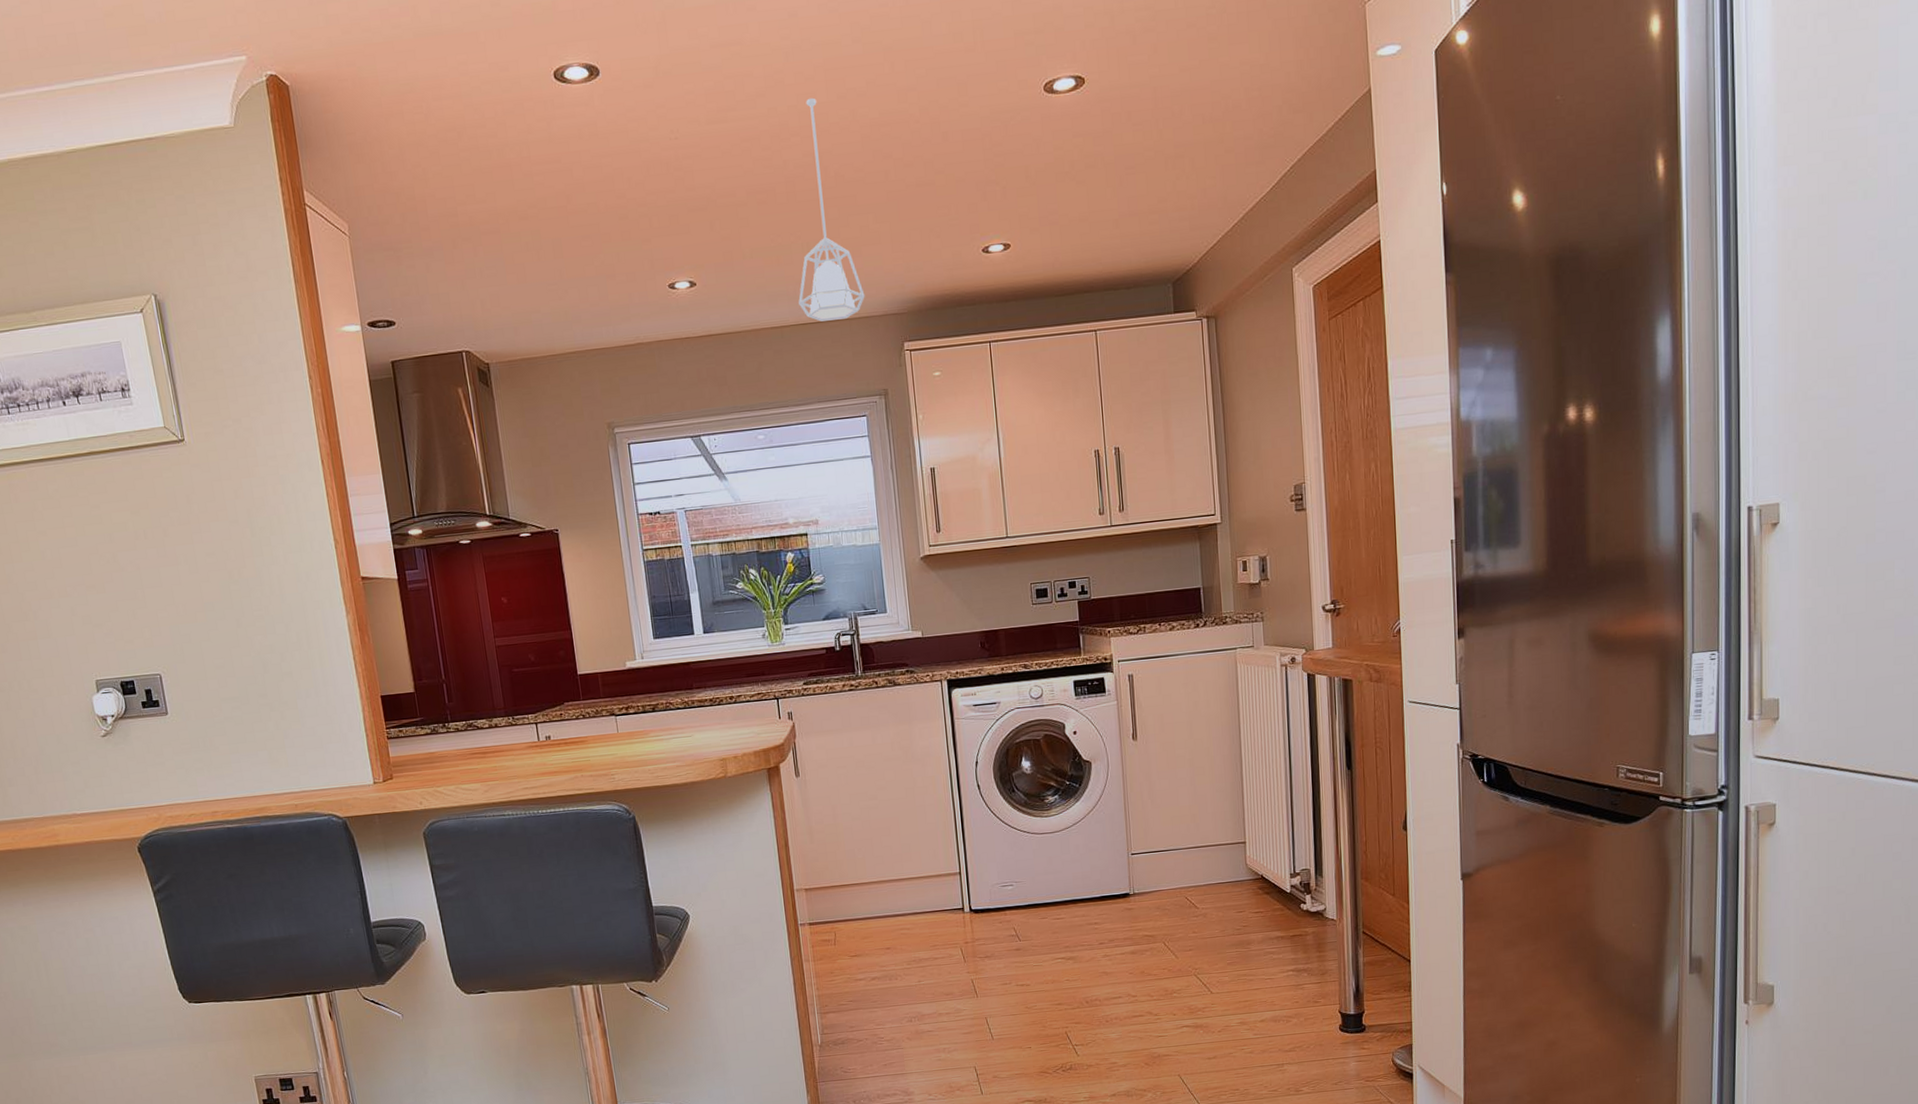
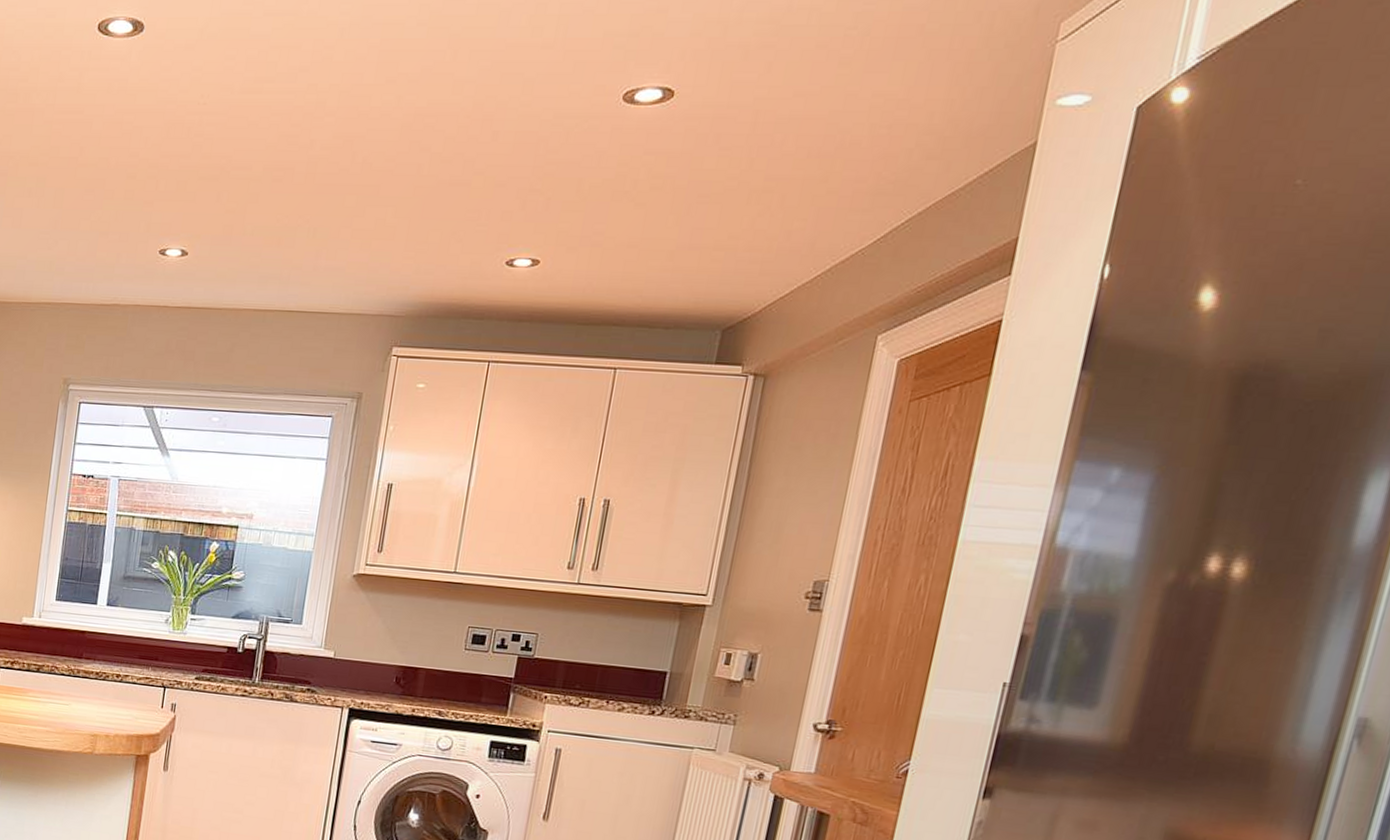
pendant lamp: present [798,97,865,322] -> none [289,78,363,313]

